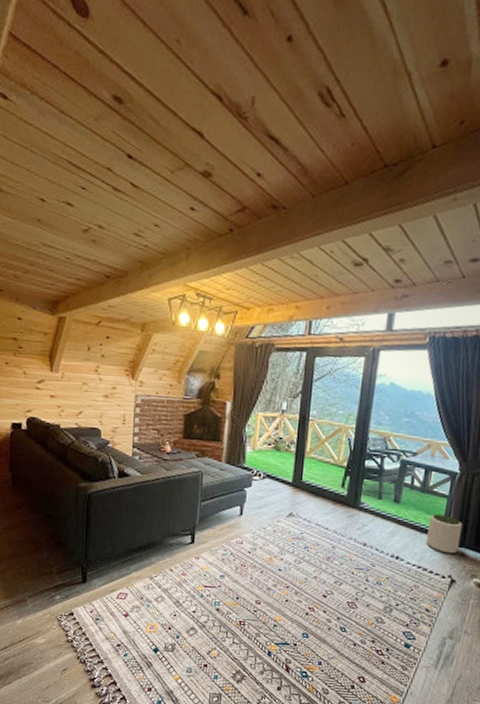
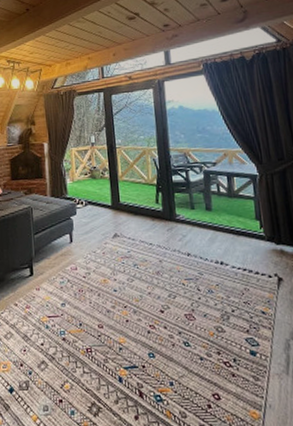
plant pot: present [426,514,463,554] -> none [242,215,277,253]

